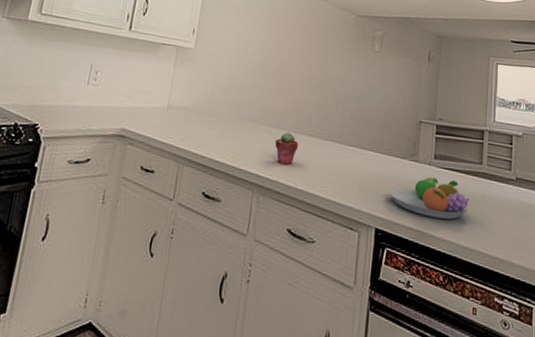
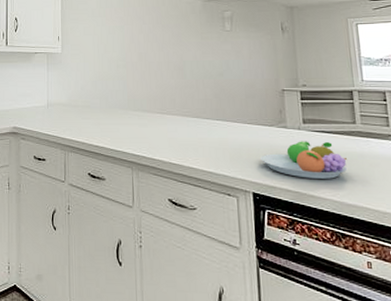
potted succulent: present [275,132,299,166] -> none [145,114,167,144]

